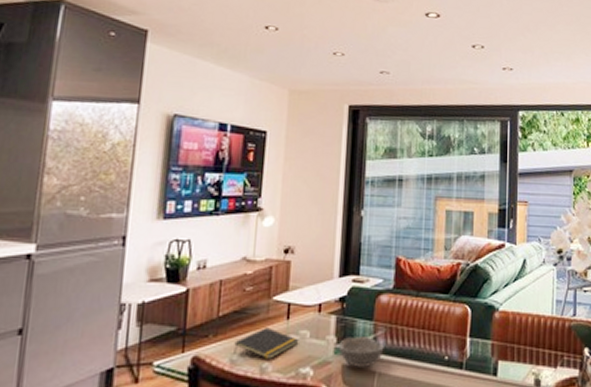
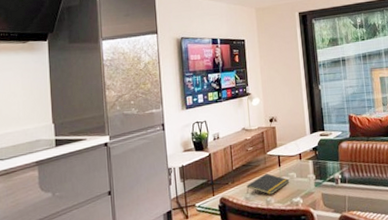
bowl: present [338,337,384,367] -> none [317,172,350,194]

